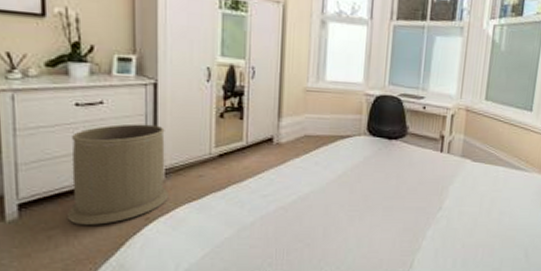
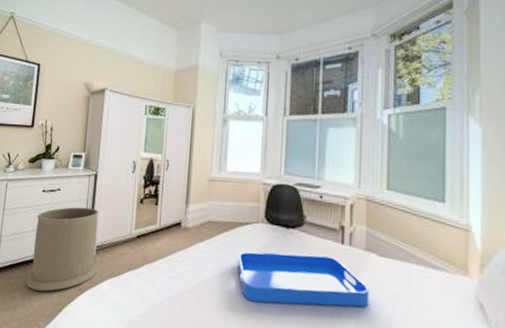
serving tray: none [338,163,462,212] -> present [238,251,369,308]

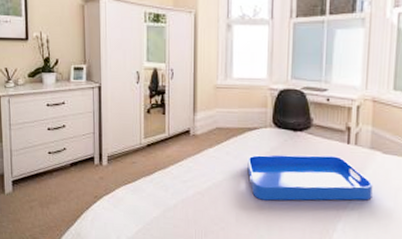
trash can: present [25,207,99,292] -> none [42,119,111,200]

